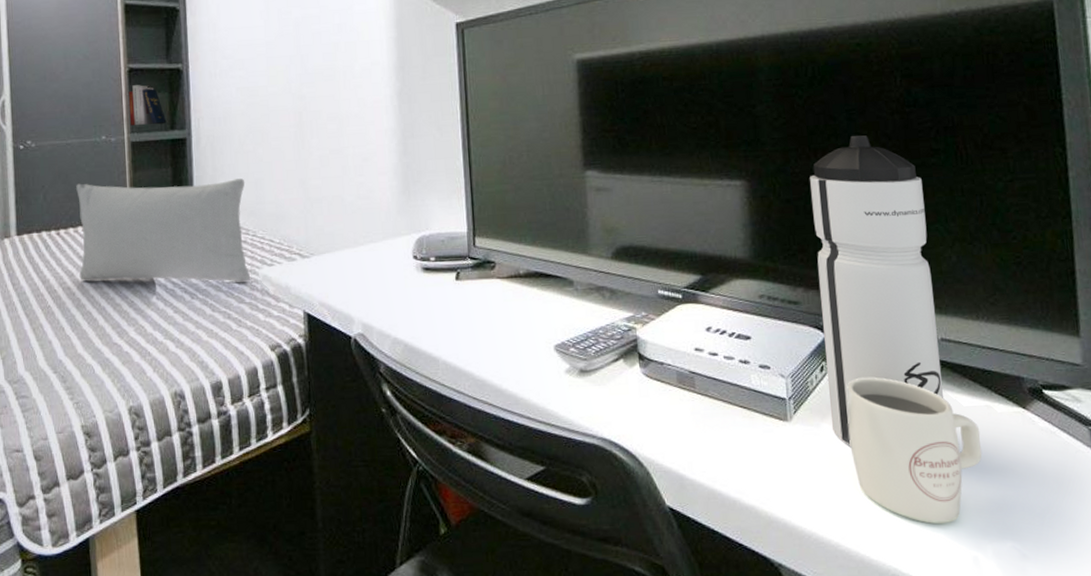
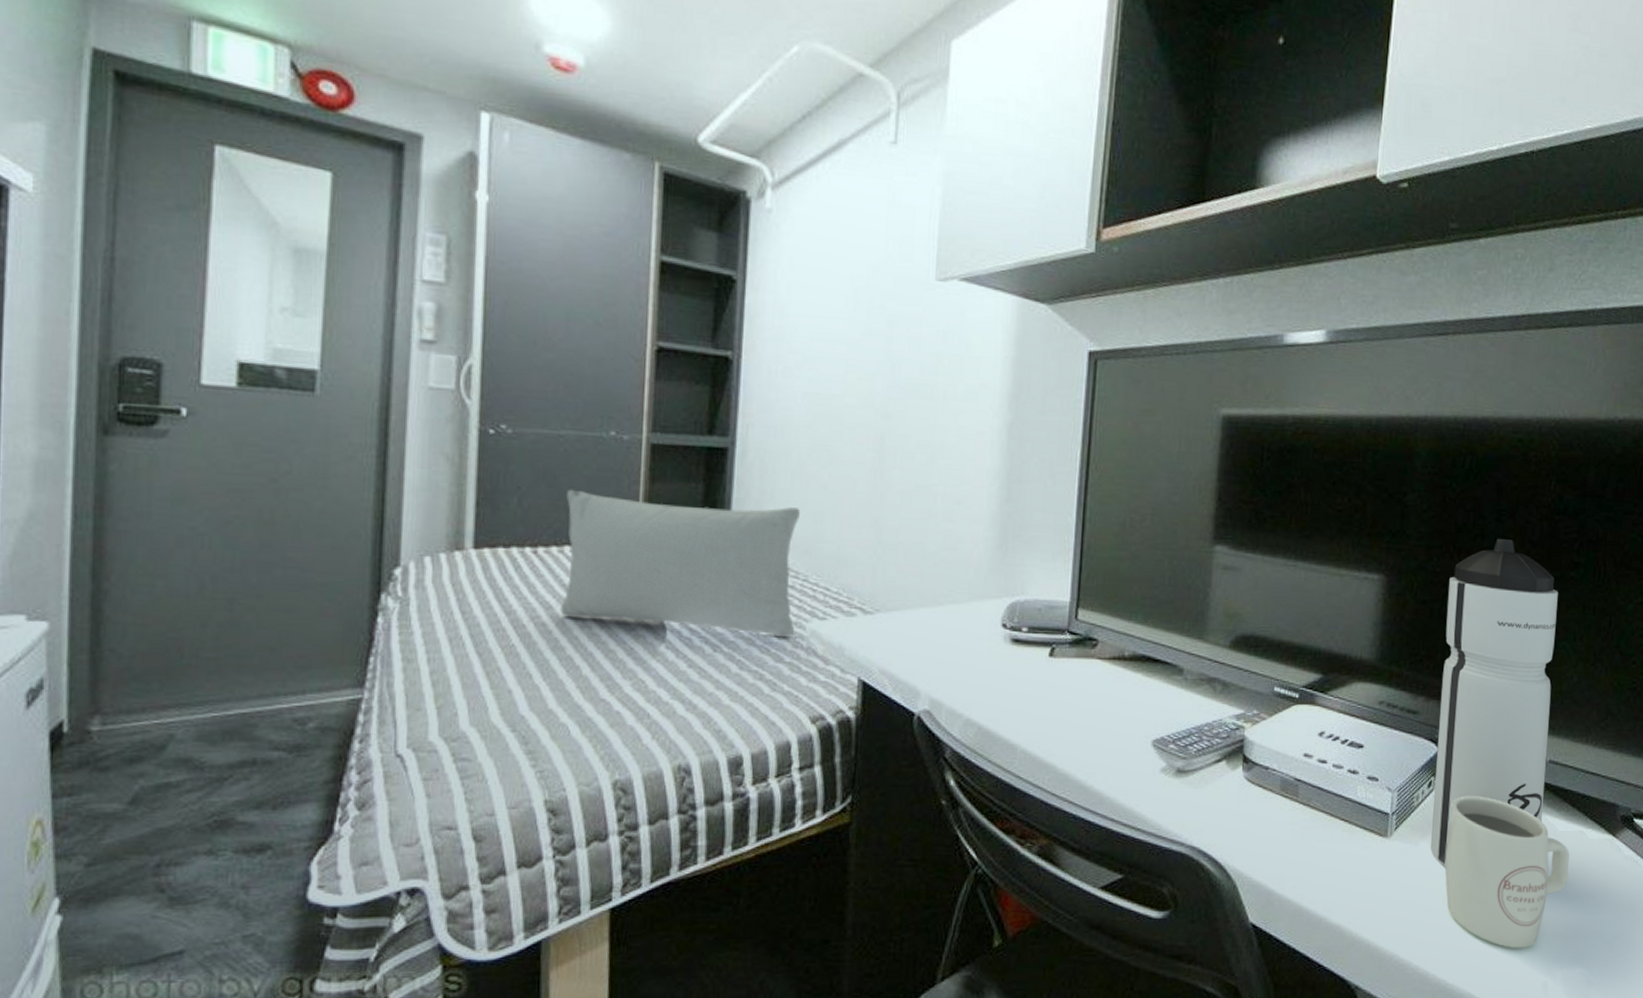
books: present [128,85,167,126] -> none [651,370,704,426]

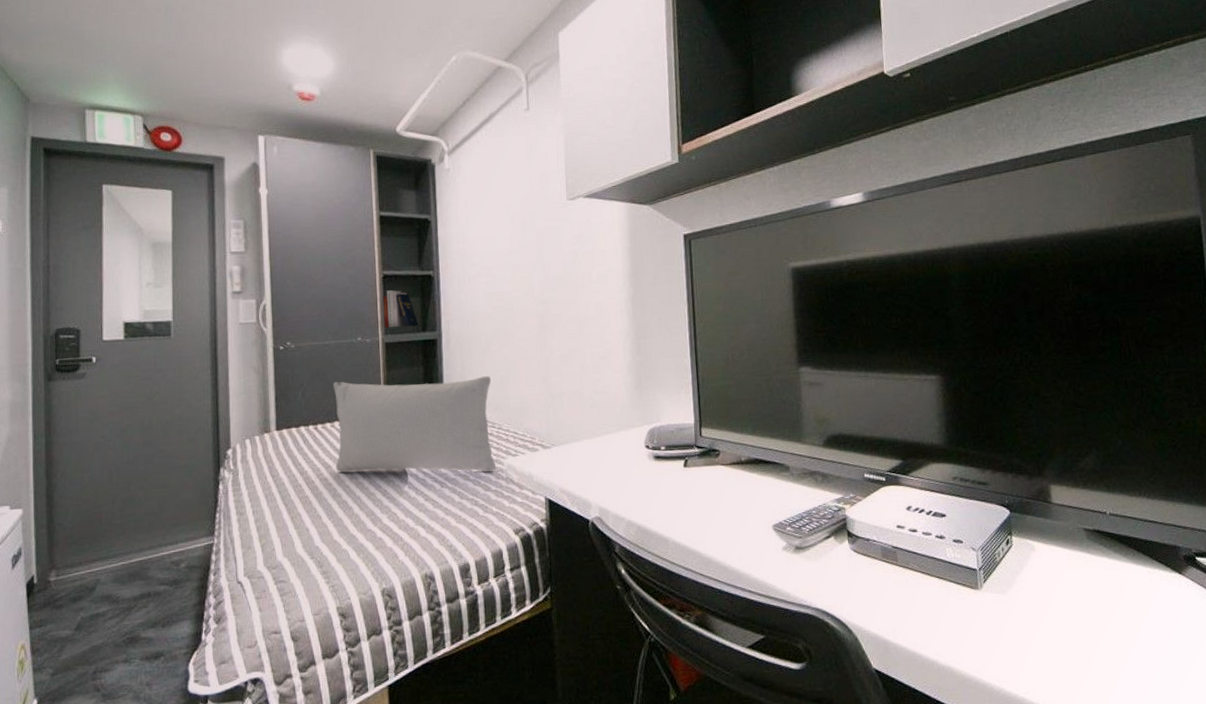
books: none [651,370,704,426] -> present [382,290,419,328]
water bottle: present [1430,538,1558,867] -> none [996,334,1113,611]
mug: present [1444,795,1570,949] -> none [1029,549,1146,678]

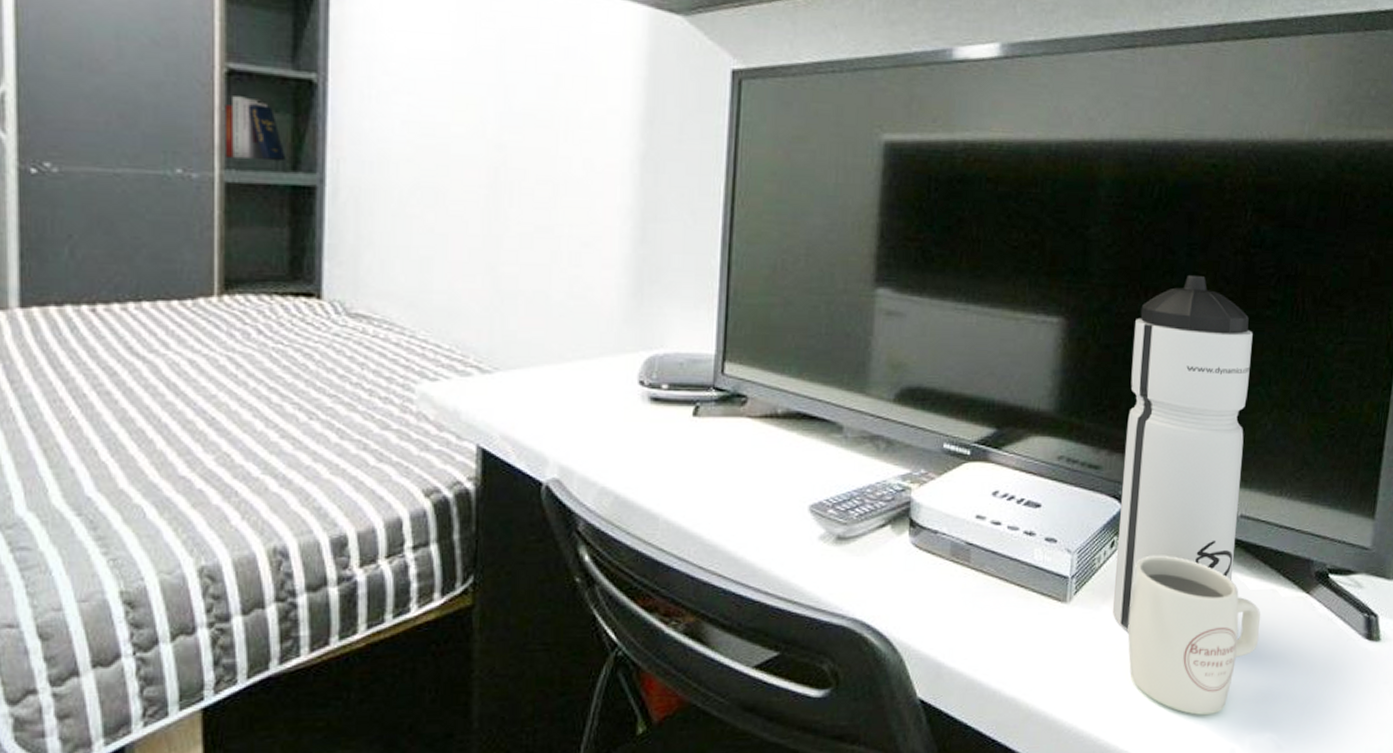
pillow: present [333,376,497,473] -> none [127,236,403,402]
water bottle: none [996,334,1113,611] -> present [1112,274,1253,632]
mug: none [1029,549,1146,678] -> present [1127,555,1261,716]

